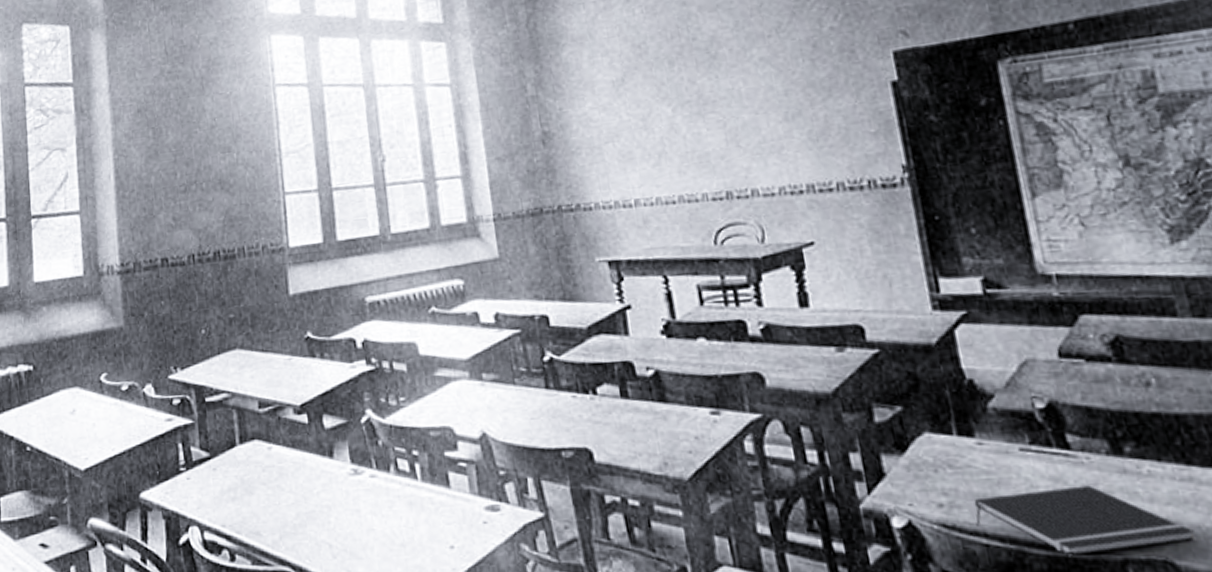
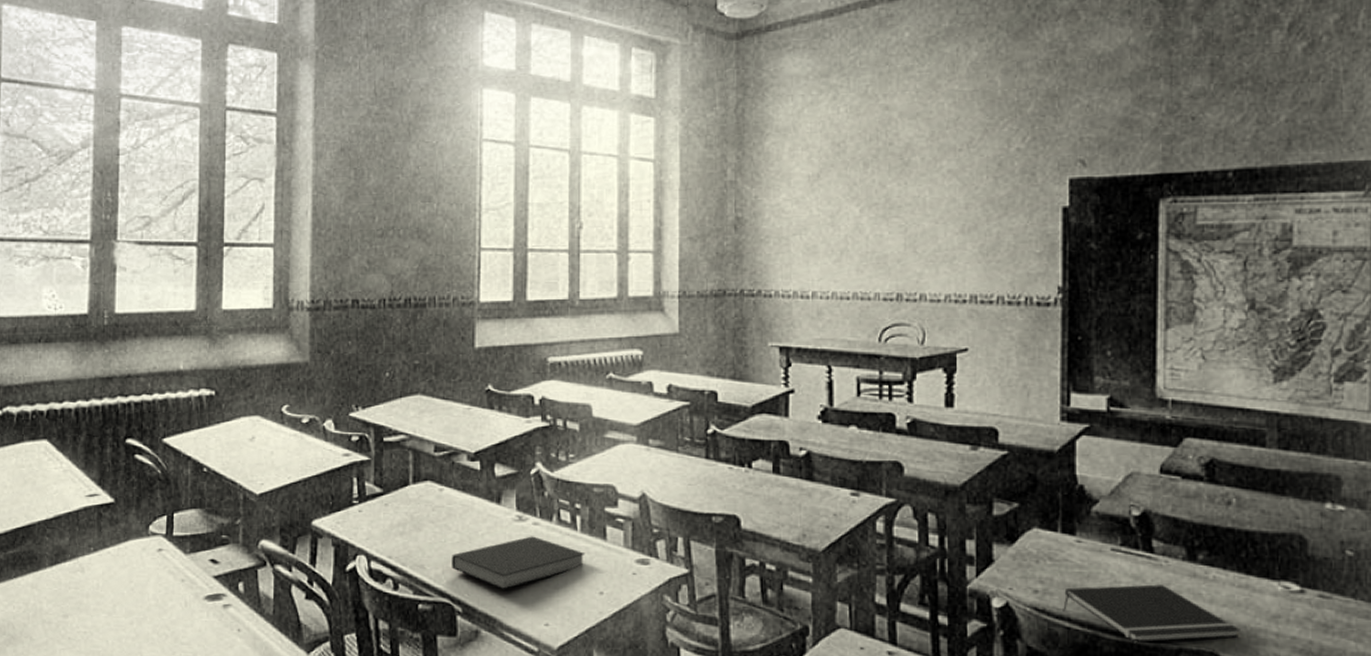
notebook: none [288,490,430,553] -> present [452,536,586,590]

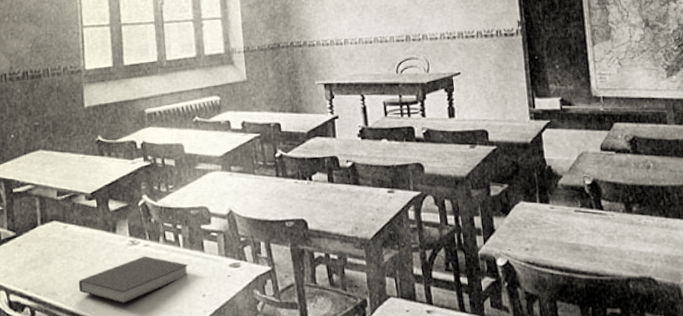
notepad: present [1063,584,1240,643] -> none [546,233,666,278]

